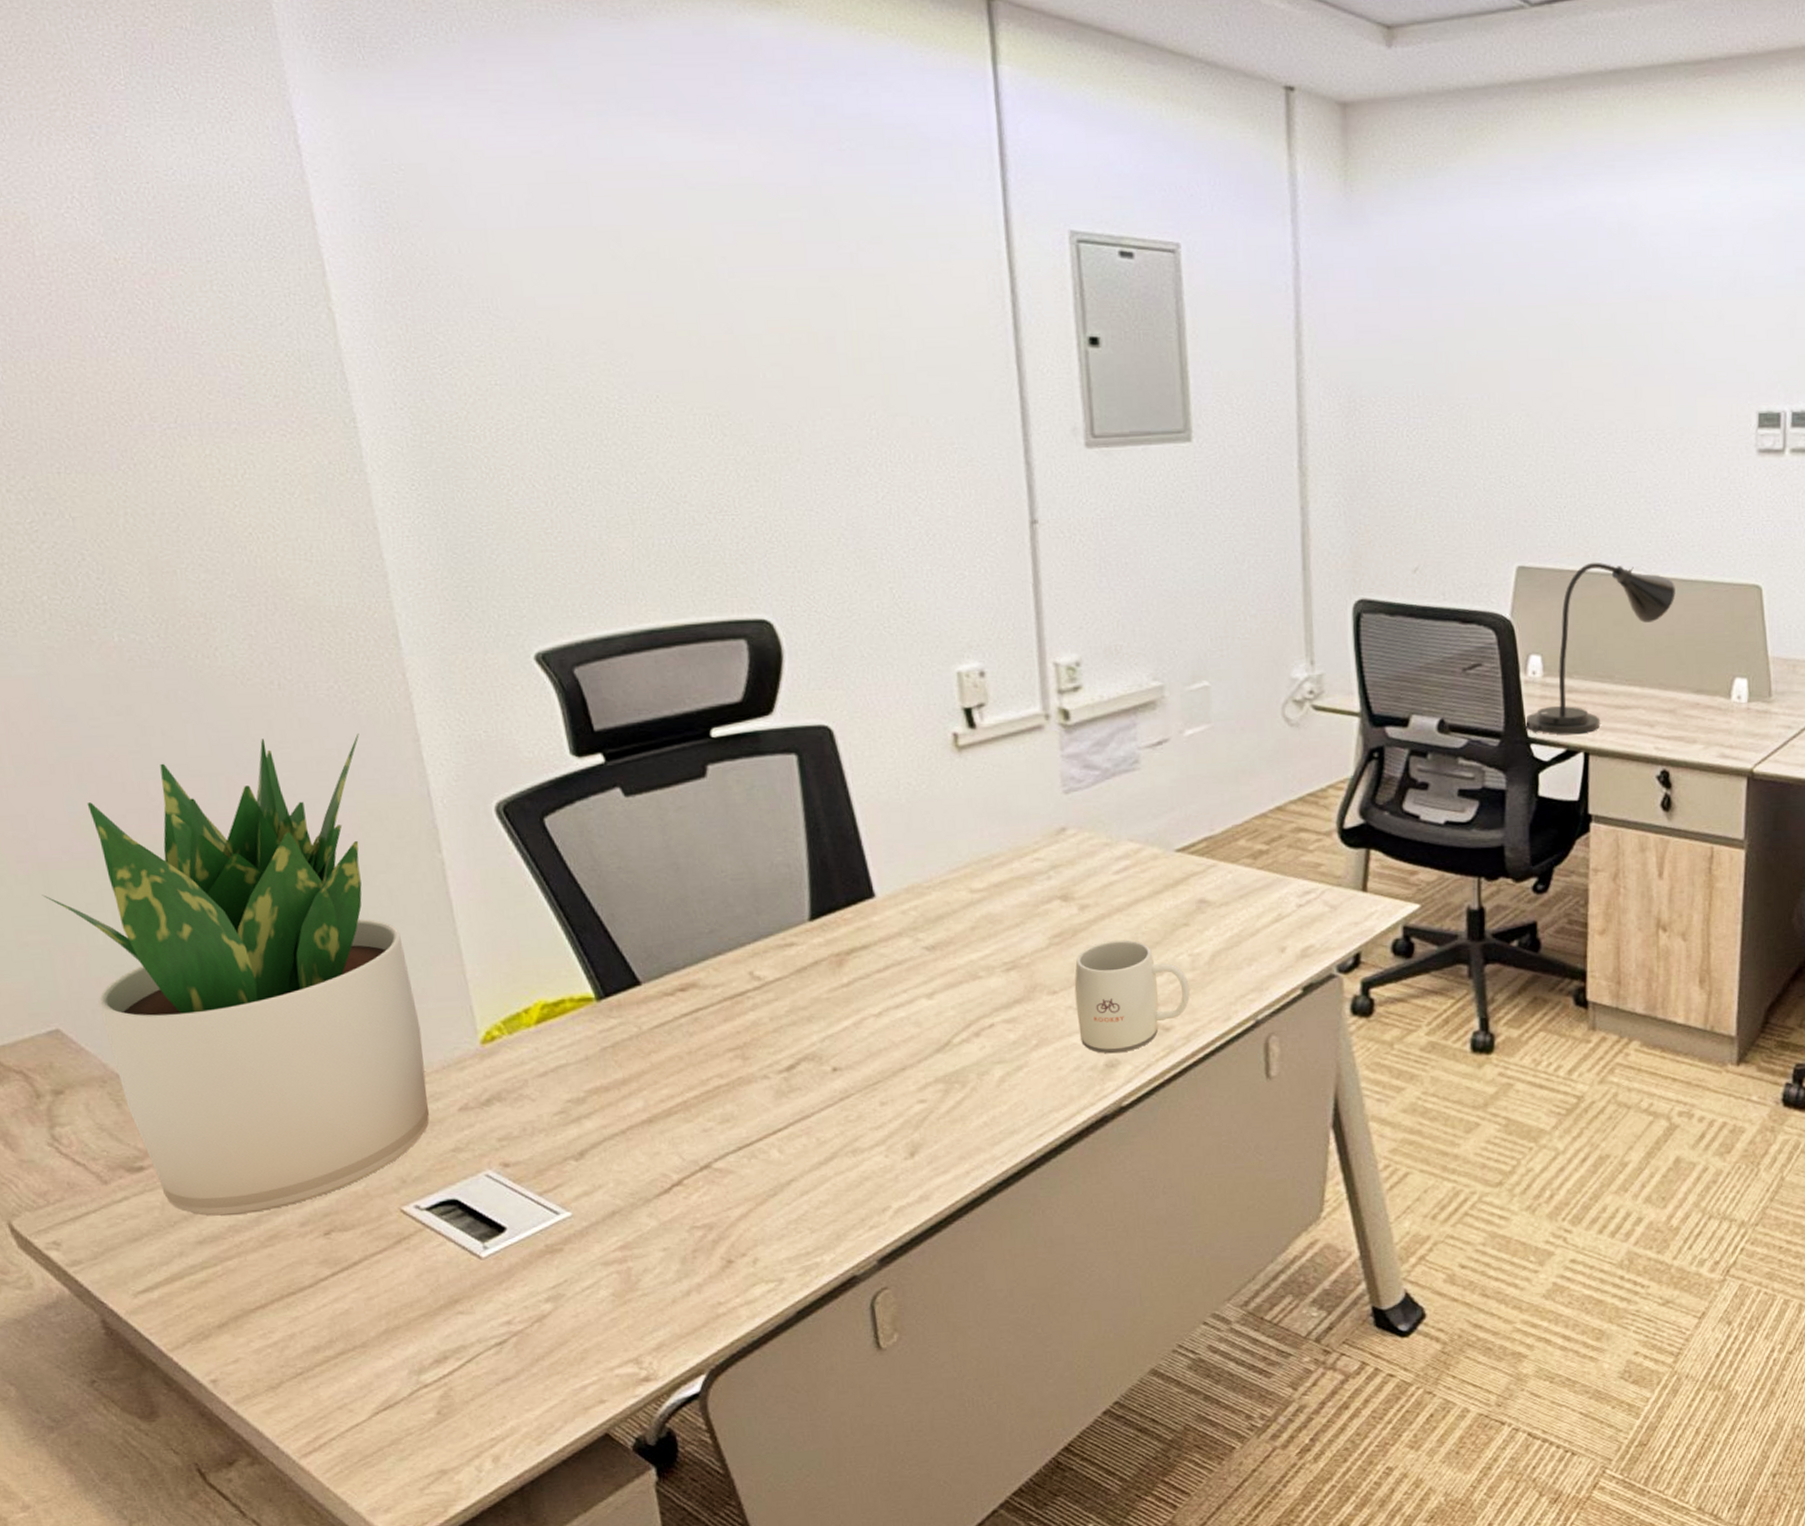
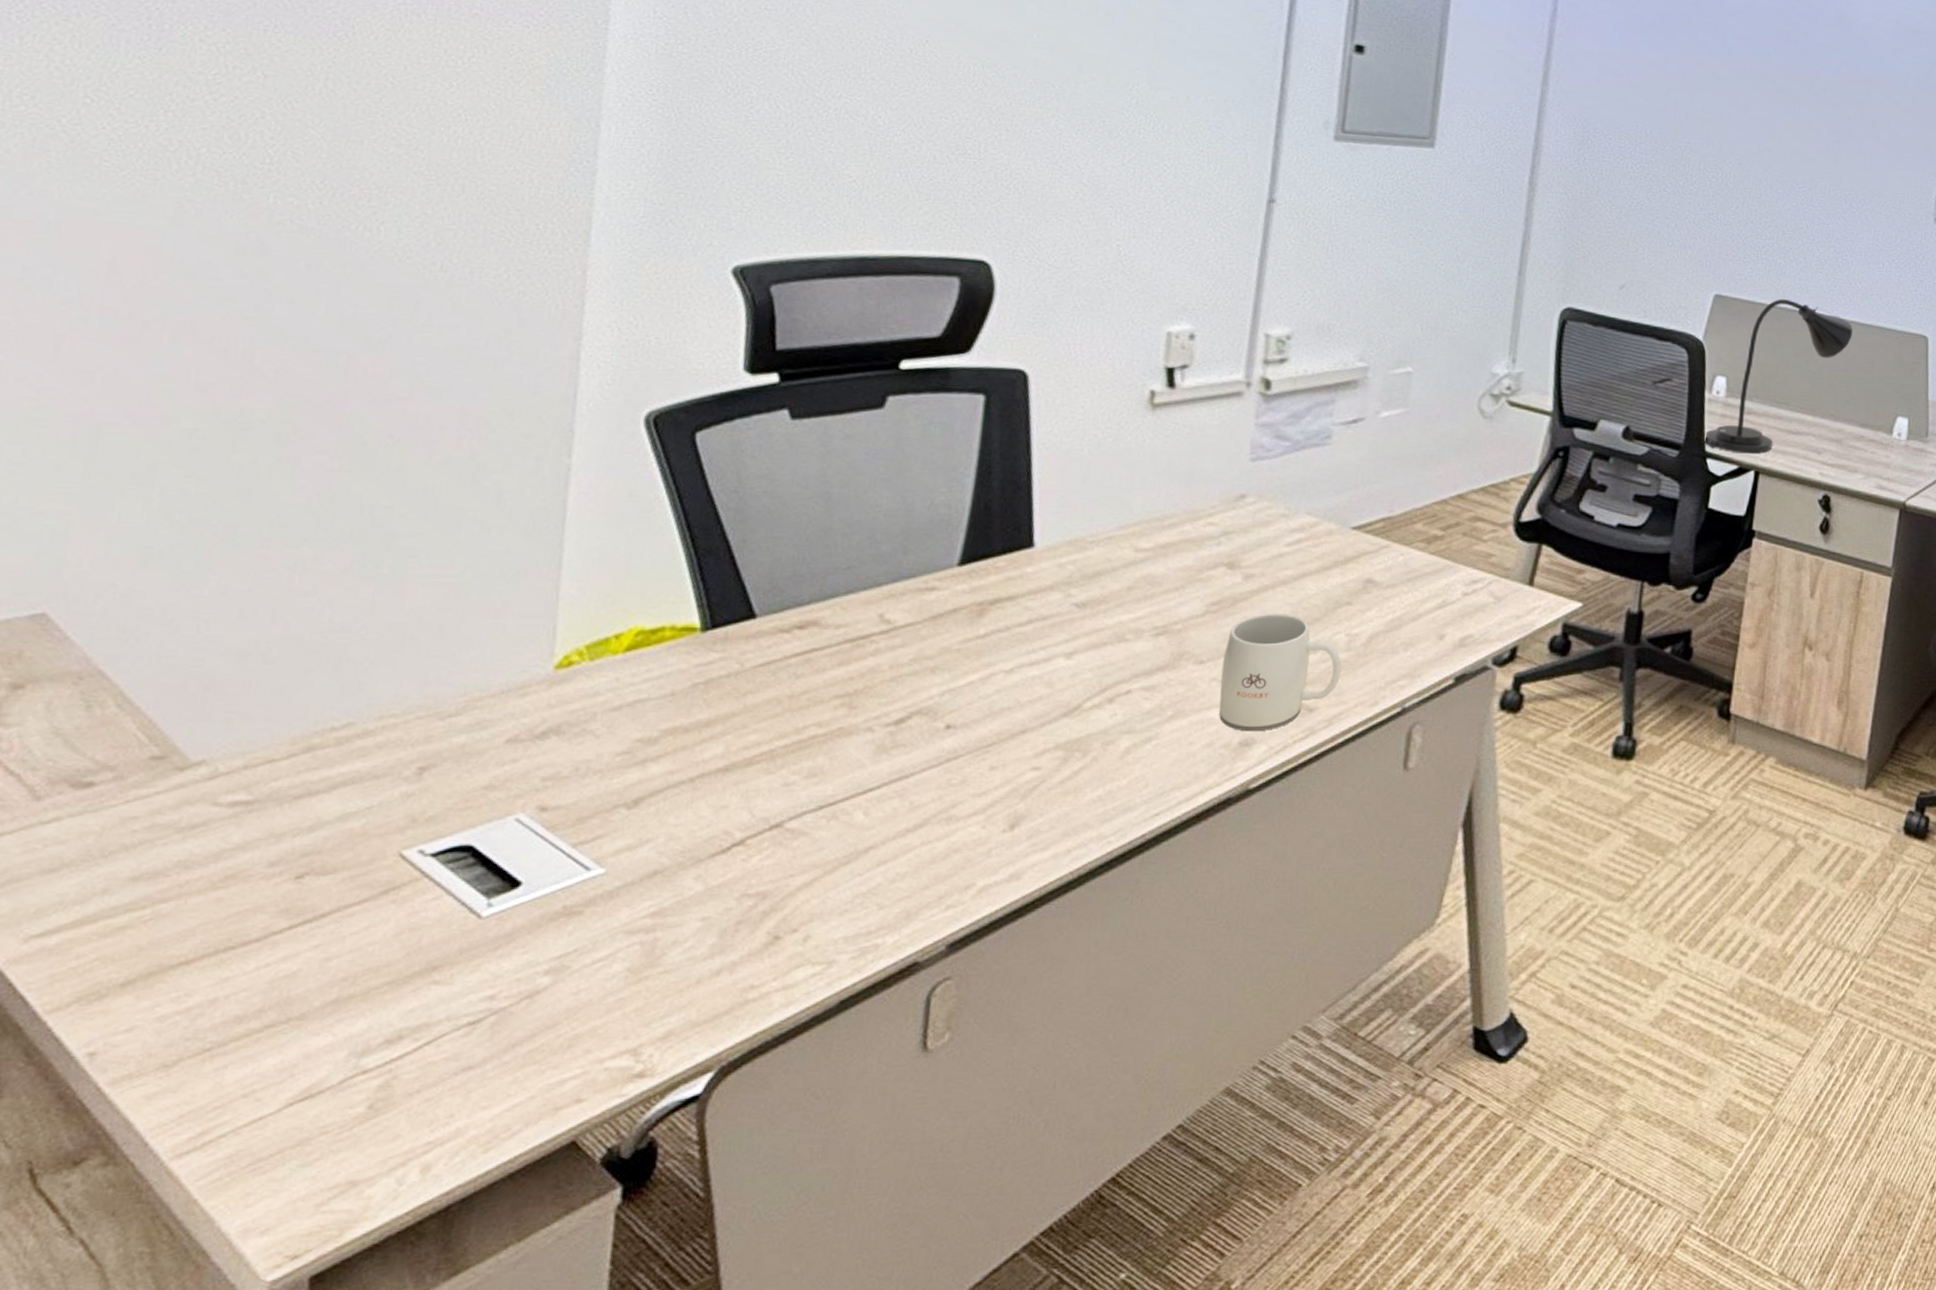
planter: present [42,733,430,1216] -> none [81,319,516,847]

